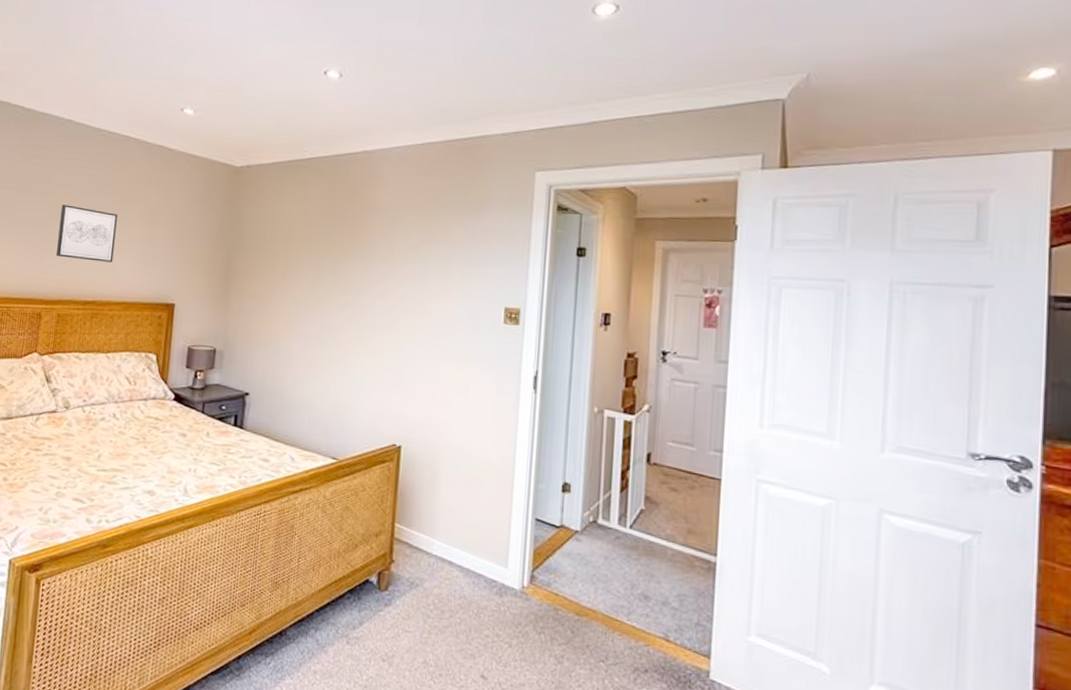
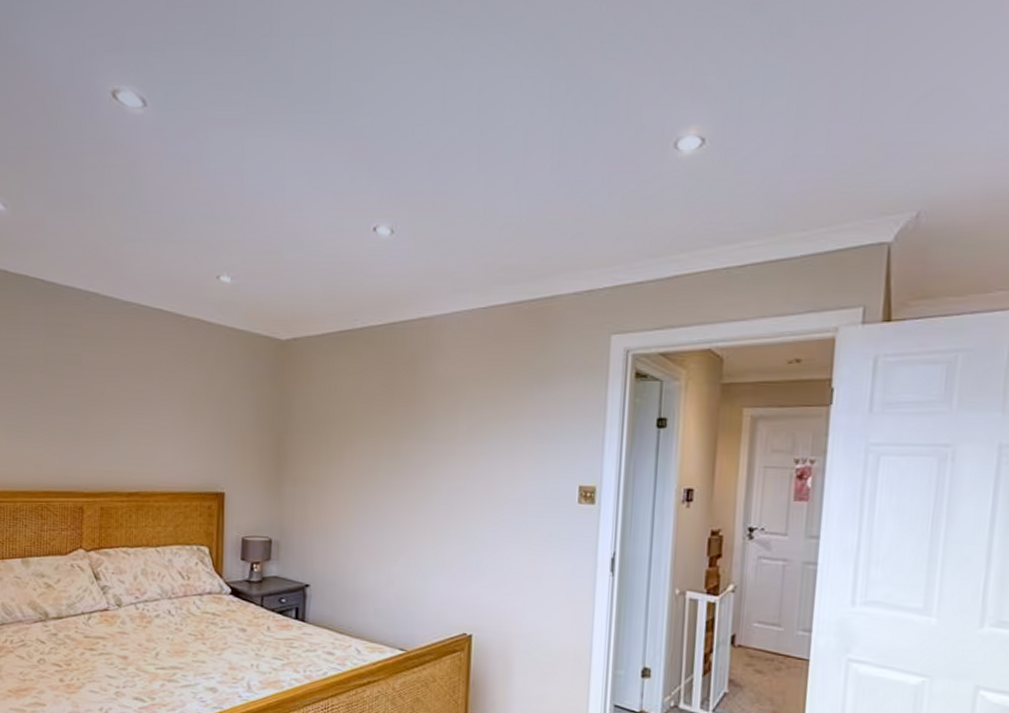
wall art: present [56,204,118,263] -> none [94,388,156,450]

